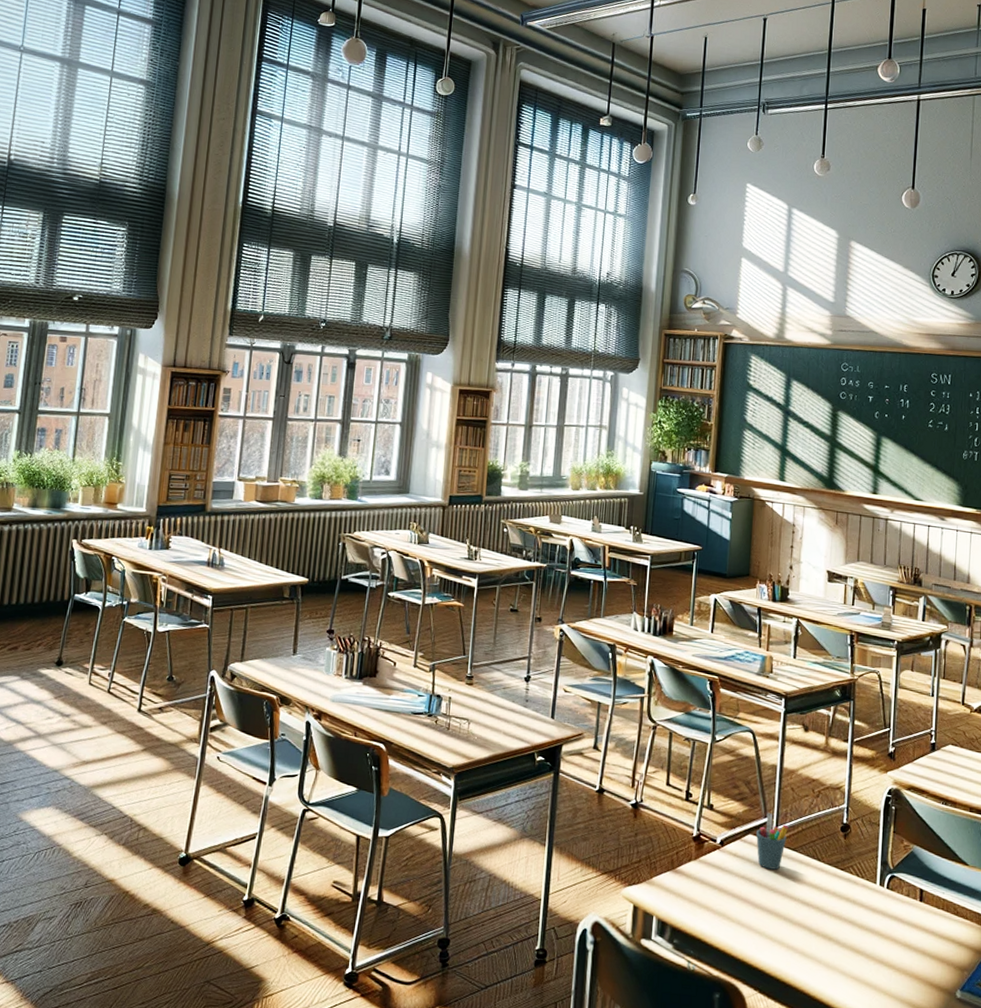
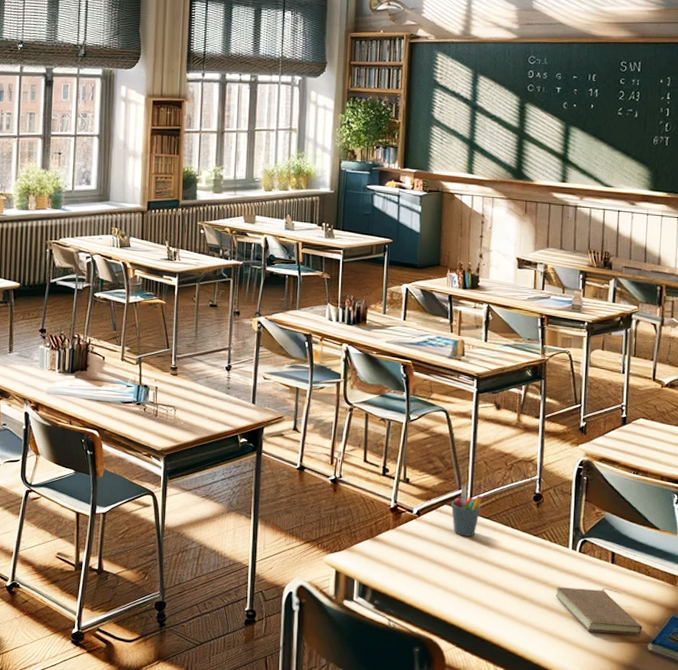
book: none [862,927,951,981] -> present [555,587,643,635]

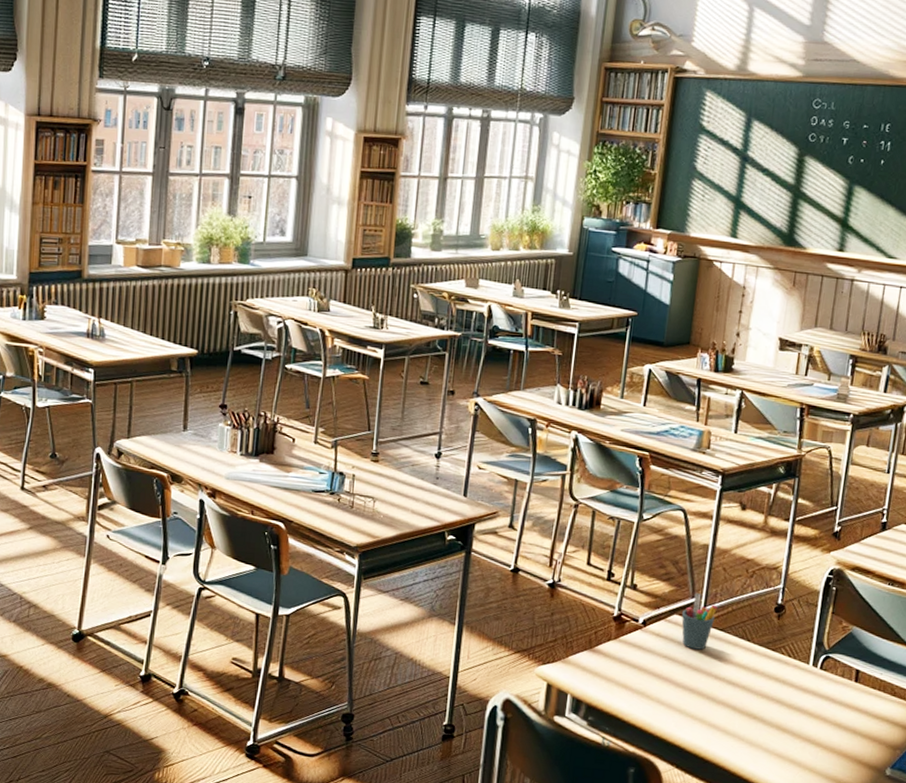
book: present [555,587,643,635] -> none [789,706,882,759]

